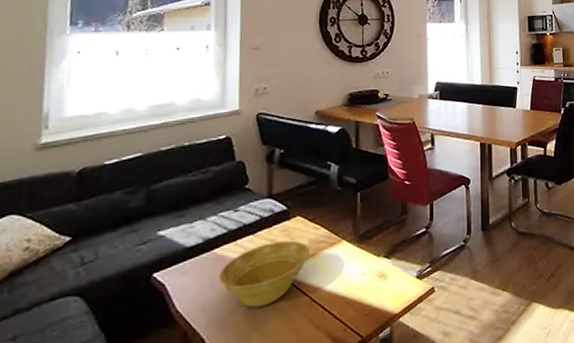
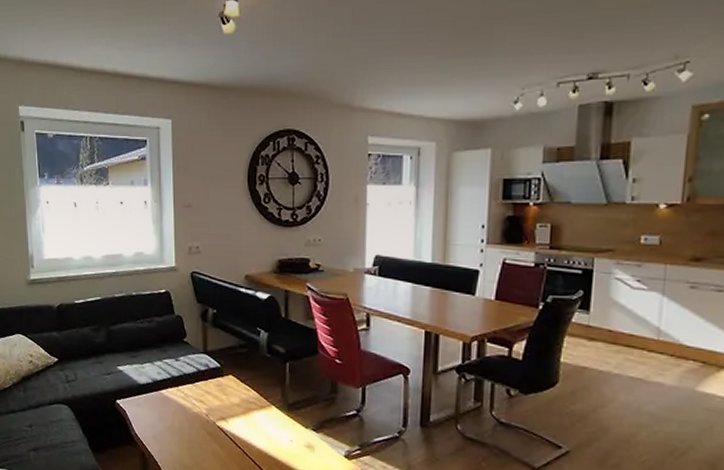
planter bowl: present [219,240,310,308] -> none [166,394,241,448]

